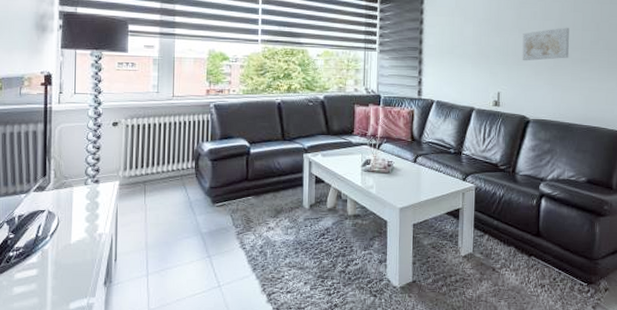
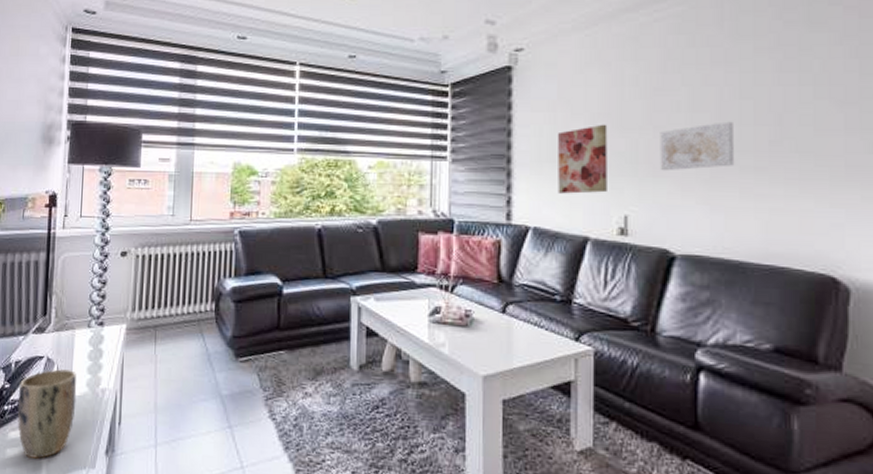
plant pot: none [22,220,77,293] -> present [17,369,77,459]
wall art: none [454,26,489,77] -> present [558,124,608,194]

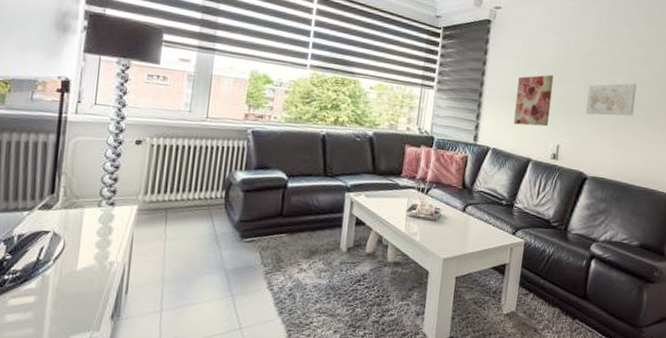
plant pot: present [17,369,77,459] -> none [19,243,84,323]

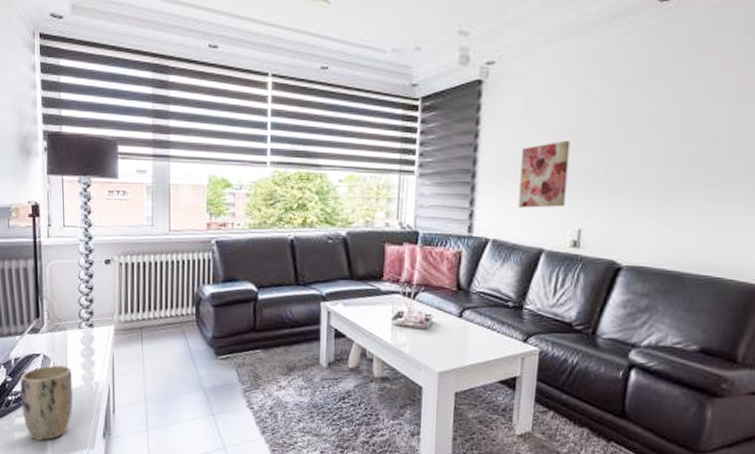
plant pot: none [19,243,84,323] -> present [20,365,73,441]
wall art: present [585,83,637,116] -> none [616,138,692,187]

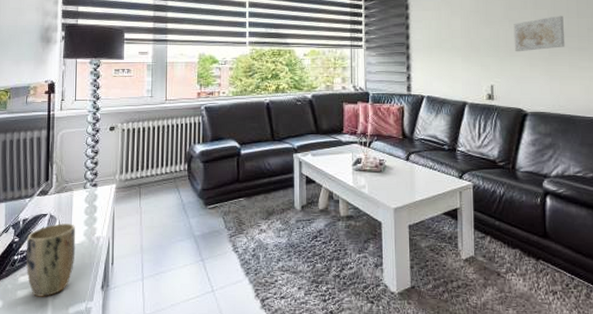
wall art: present [518,140,571,208] -> none [443,19,478,71]
wall art: none [616,138,692,187] -> present [514,15,566,52]

